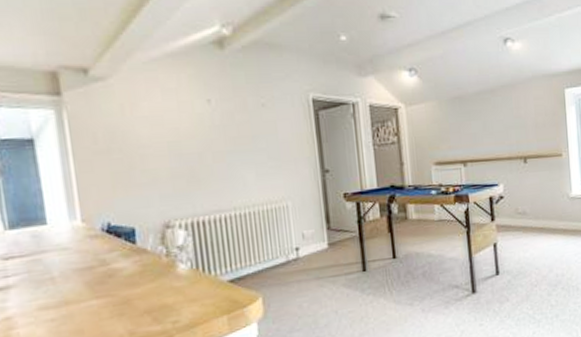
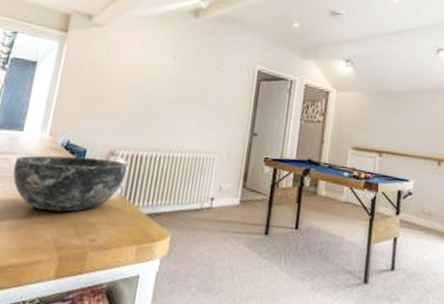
bowl: none [49,232,191,306] -> present [13,155,127,212]

